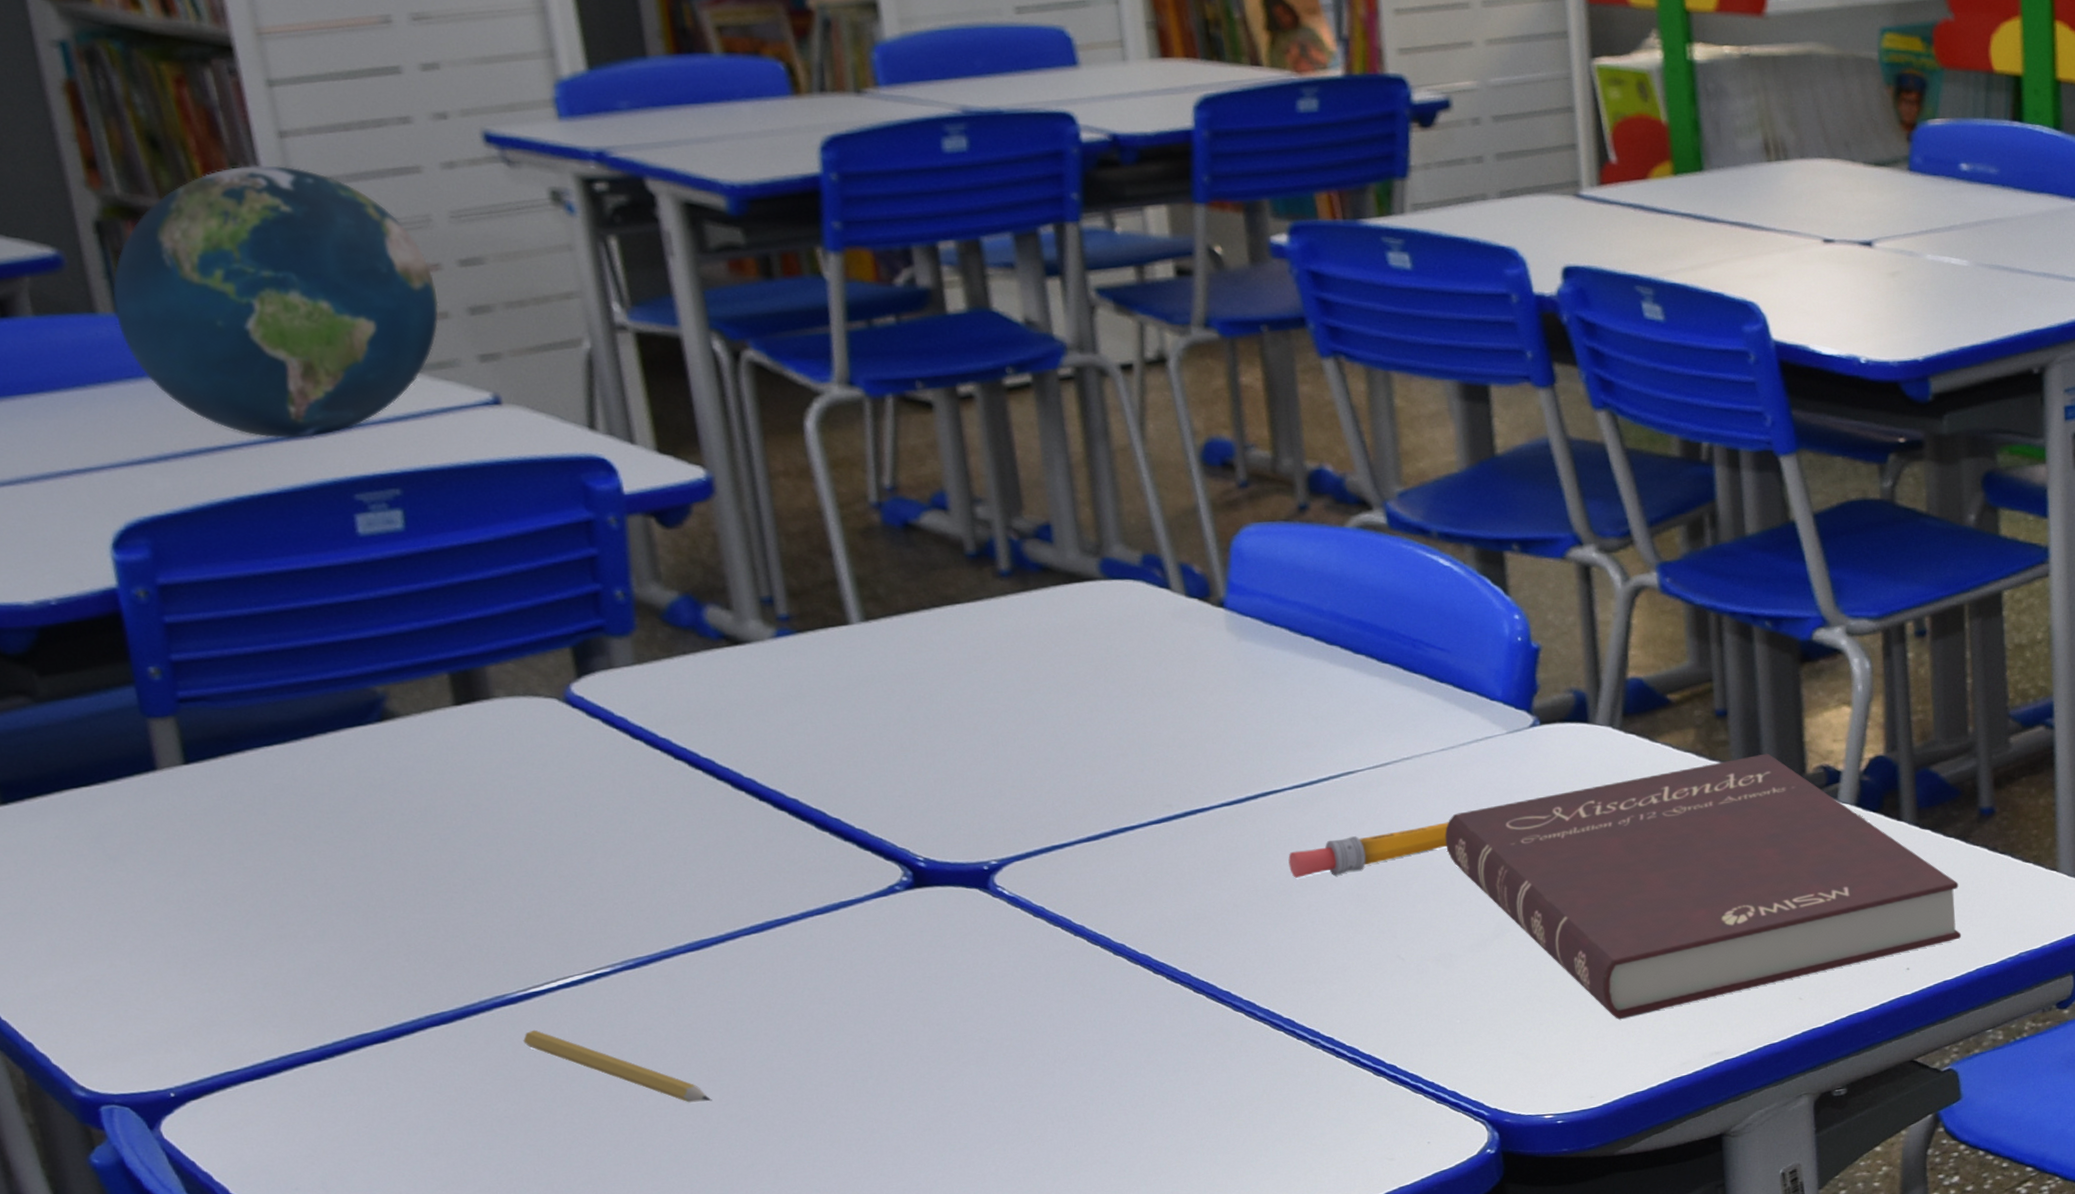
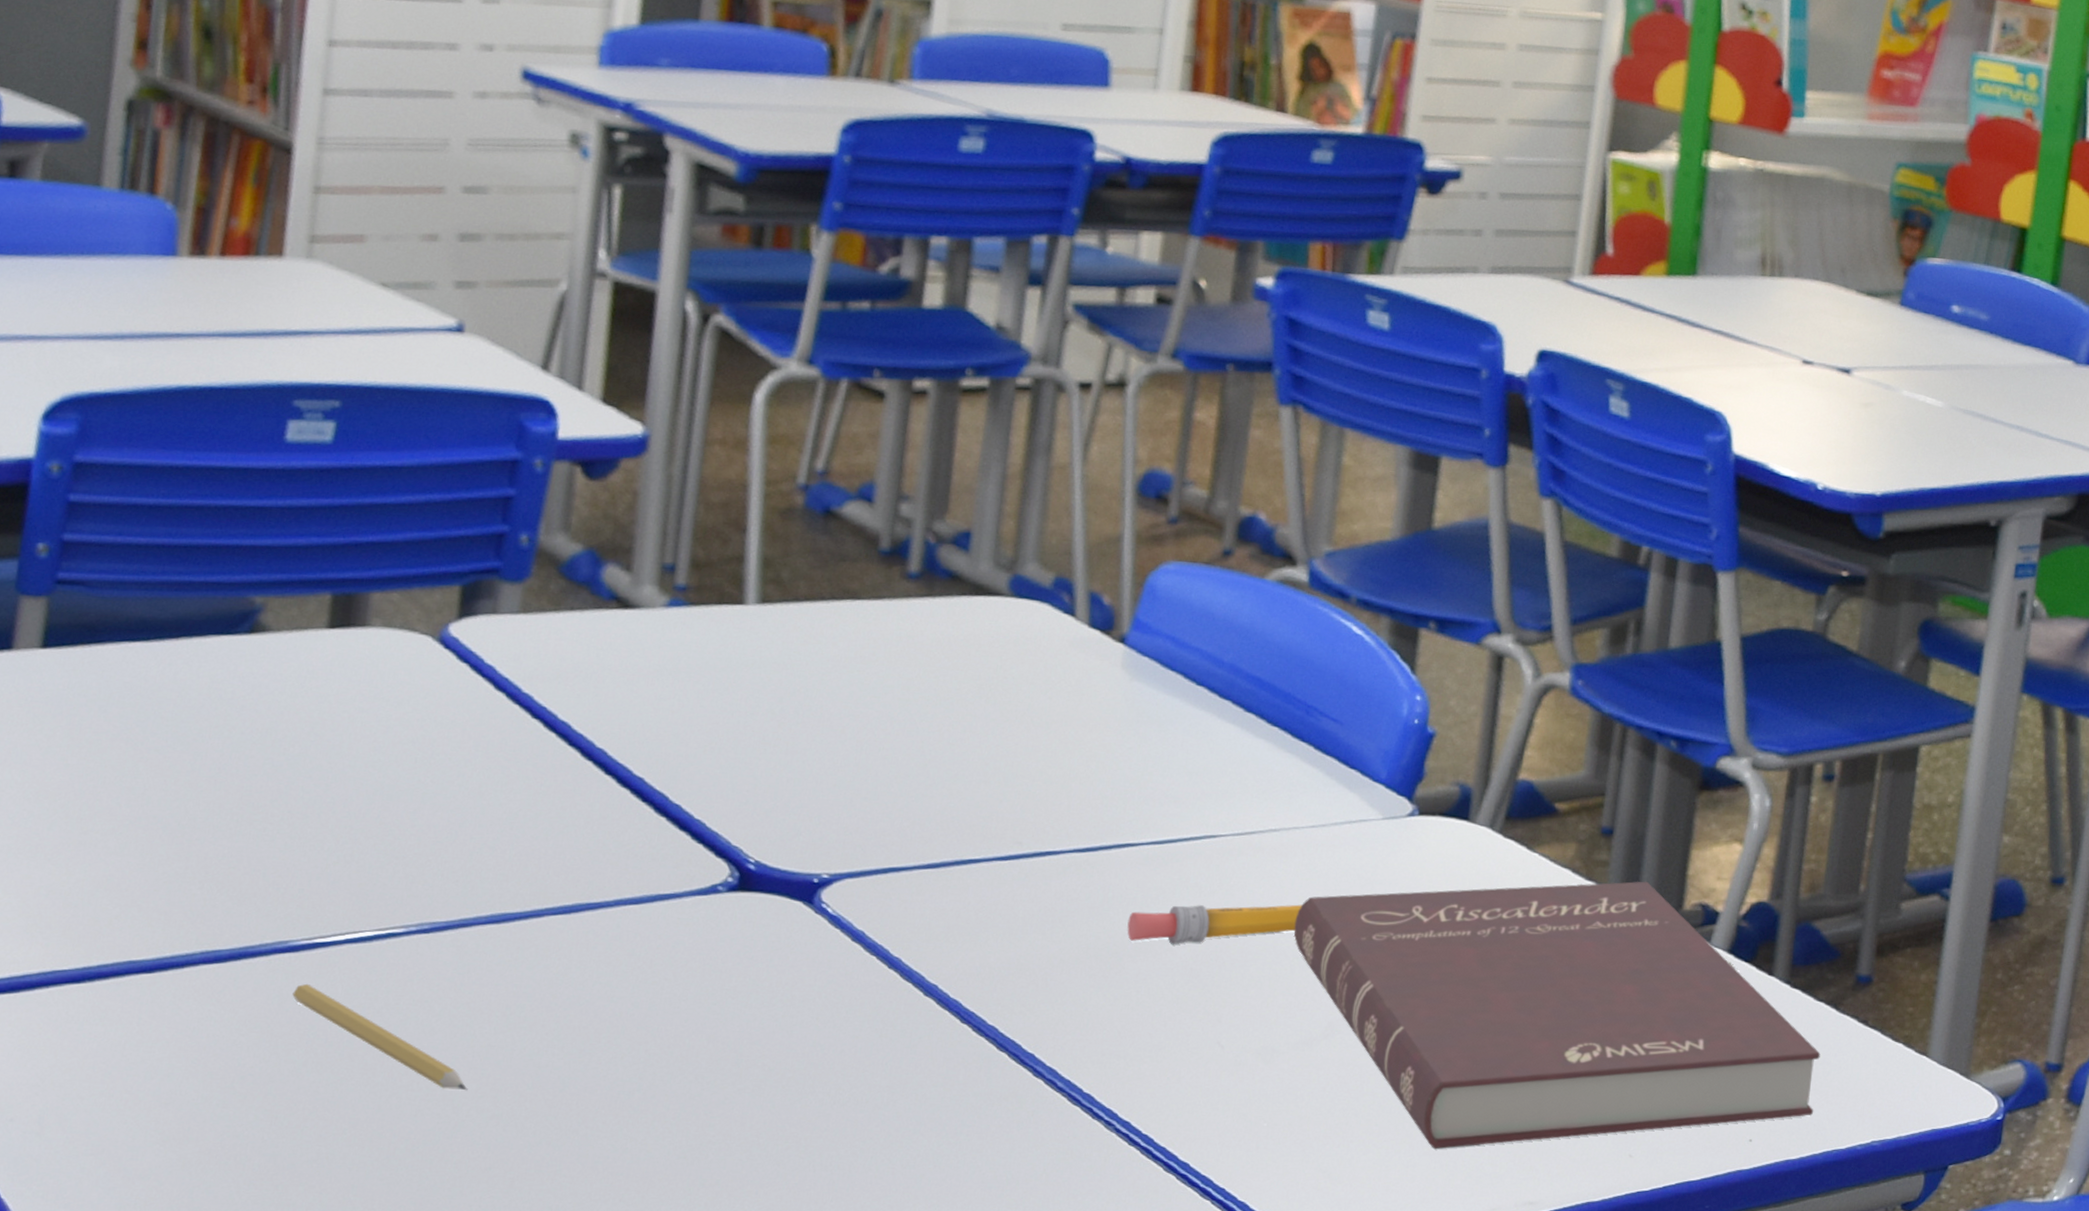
globe: present [112,165,439,439] -> none [117,67,435,338]

